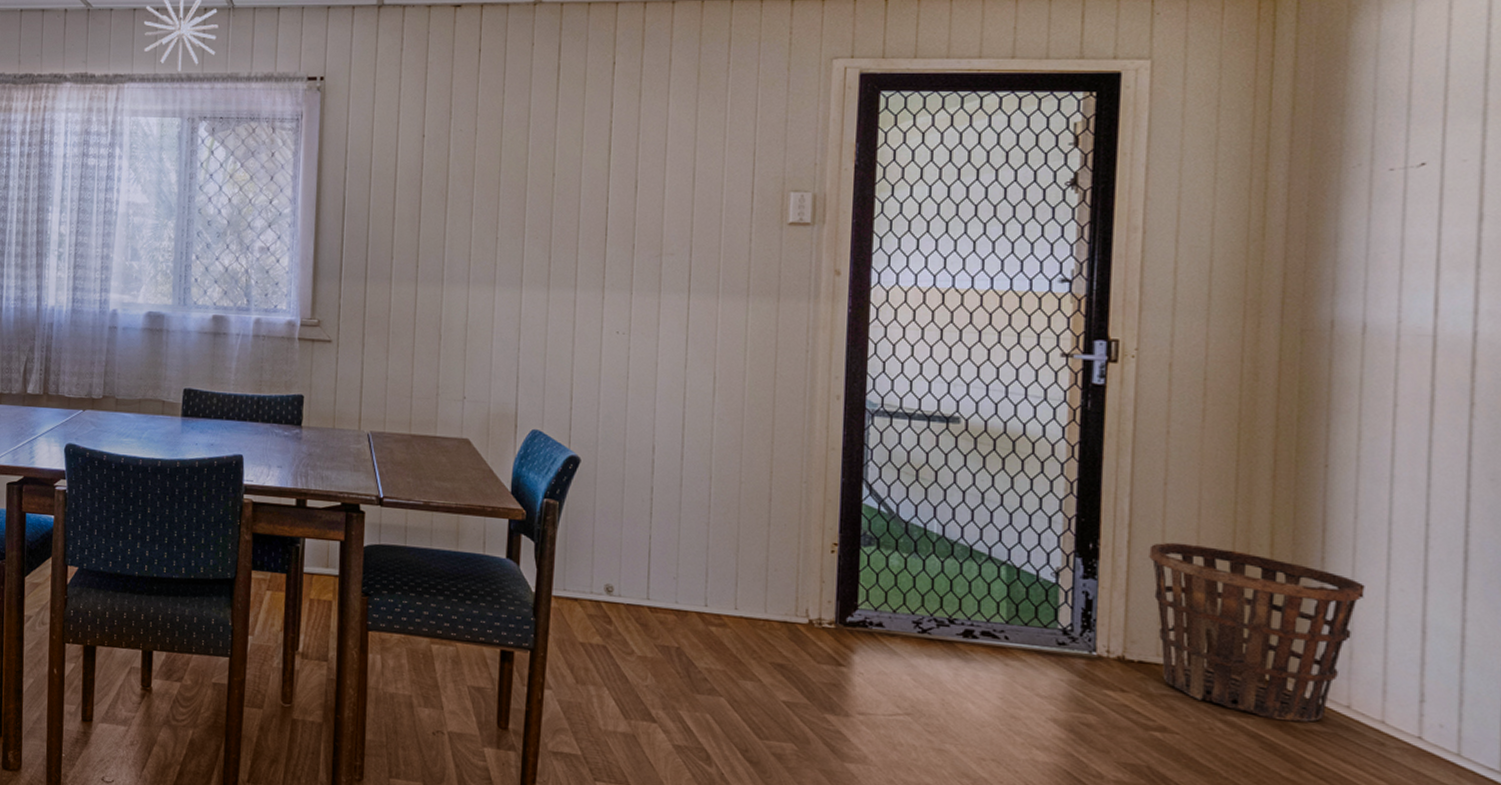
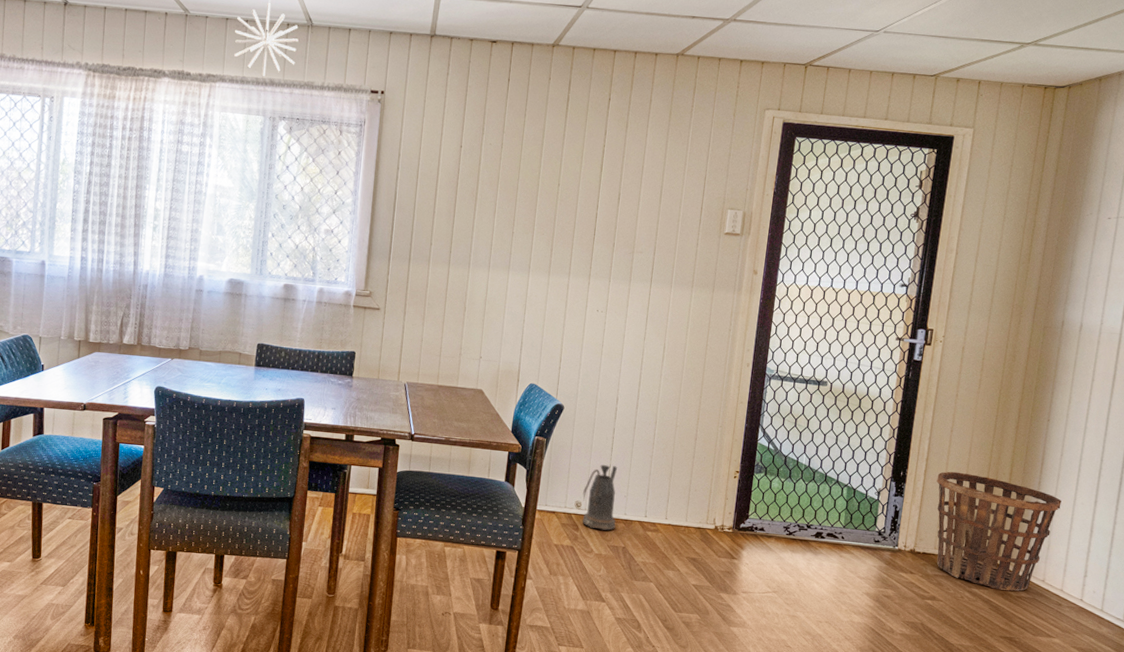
watering can: none [614,535,664,625] -> present [582,465,617,531]

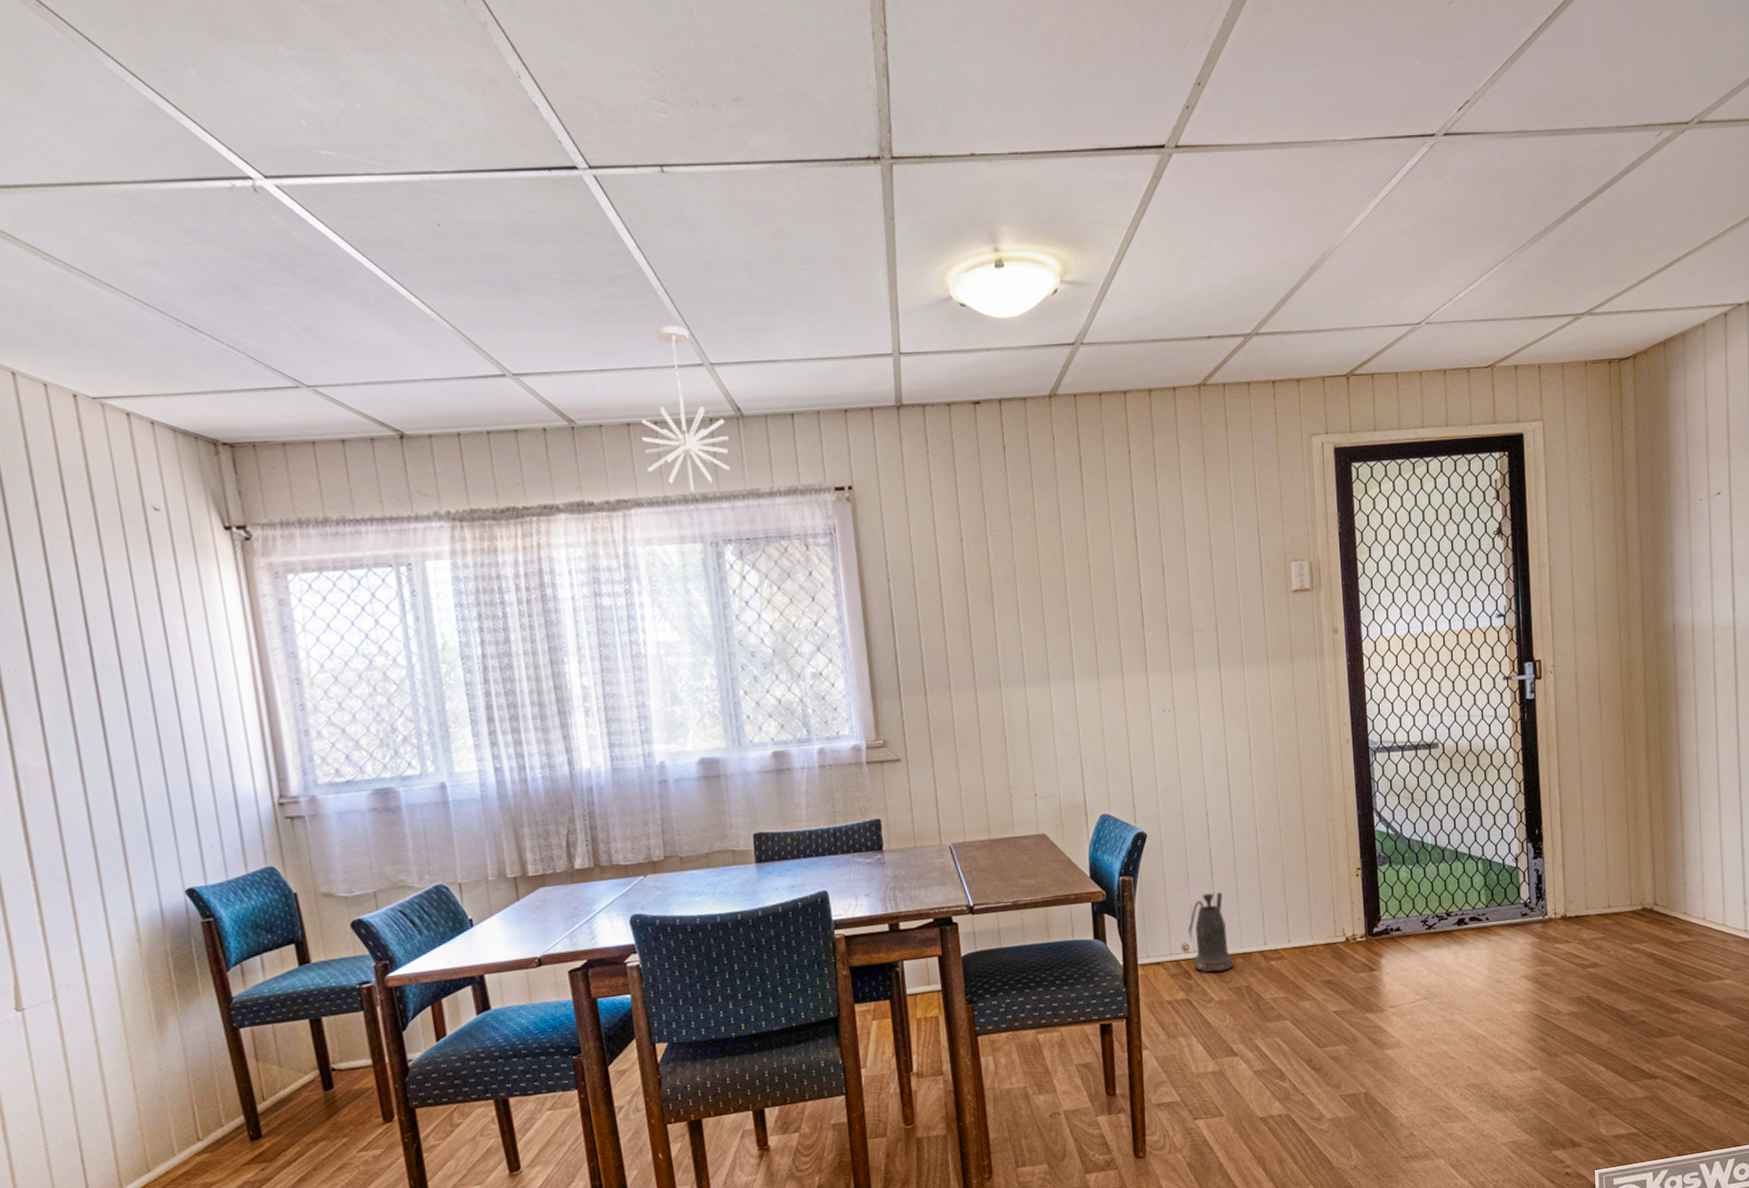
basket: present [936,471,1062,592] -> none [1575,815,1707,940]

